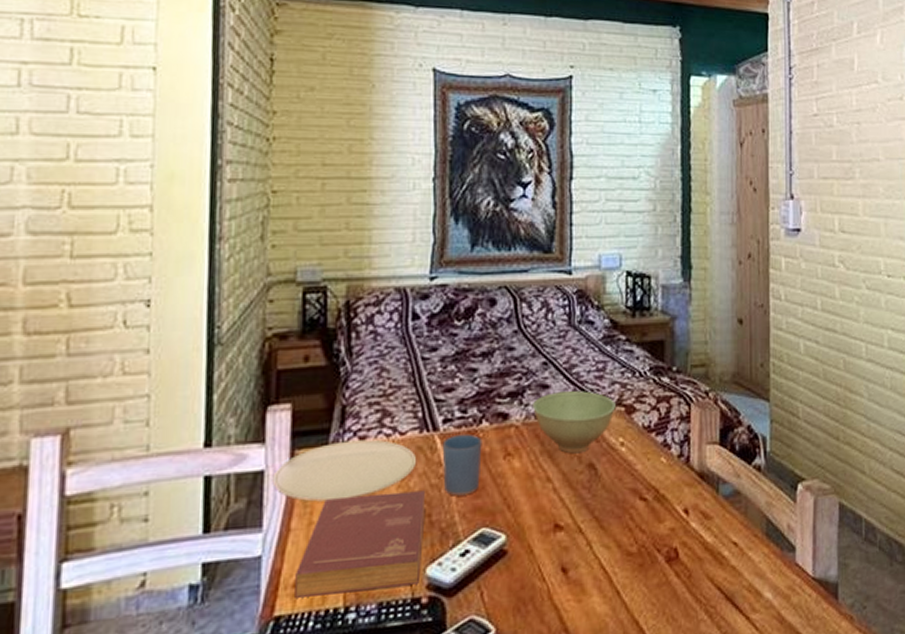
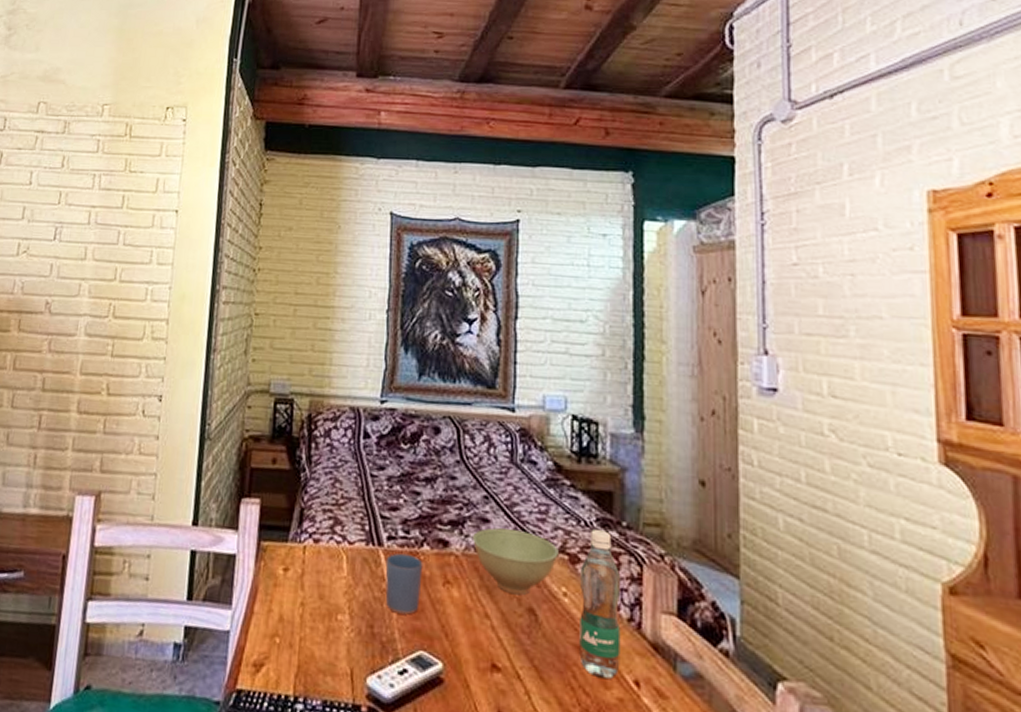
plate: present [272,439,417,502] -> none [241,540,363,596]
book: present [295,490,426,598] -> none [254,591,370,691]
bottle: none [636,378,672,515] -> present [579,529,621,679]

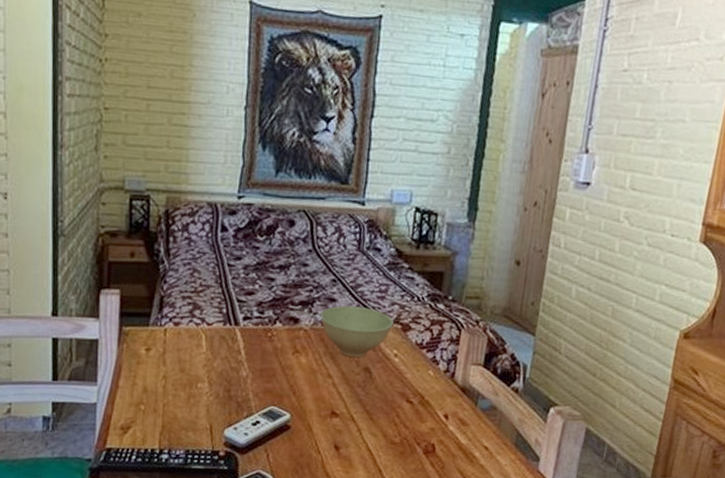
mug: present [385,553,423,615] -> none [241,330,276,379]
bottle: present [579,529,621,679] -> none [403,303,443,416]

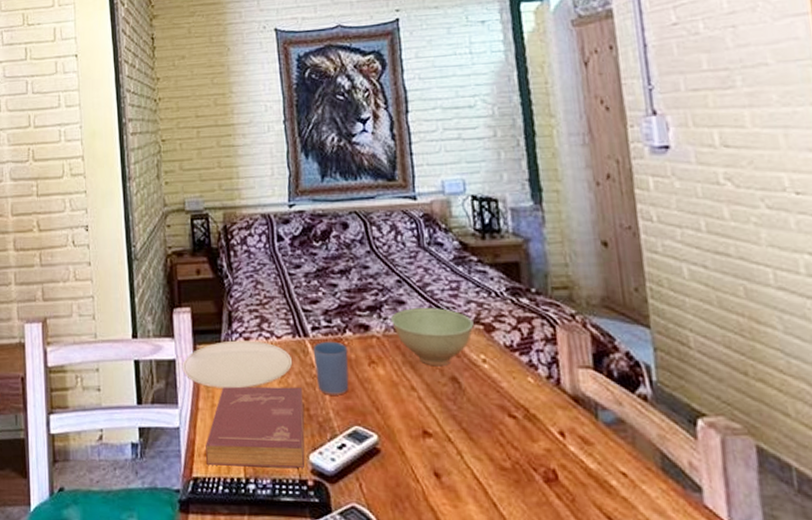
plate: none [105,324,221,370] -> present [182,340,293,389]
book: none [122,367,227,441] -> present [205,386,305,468]
mug: none [241,330,276,379] -> present [313,341,349,395]

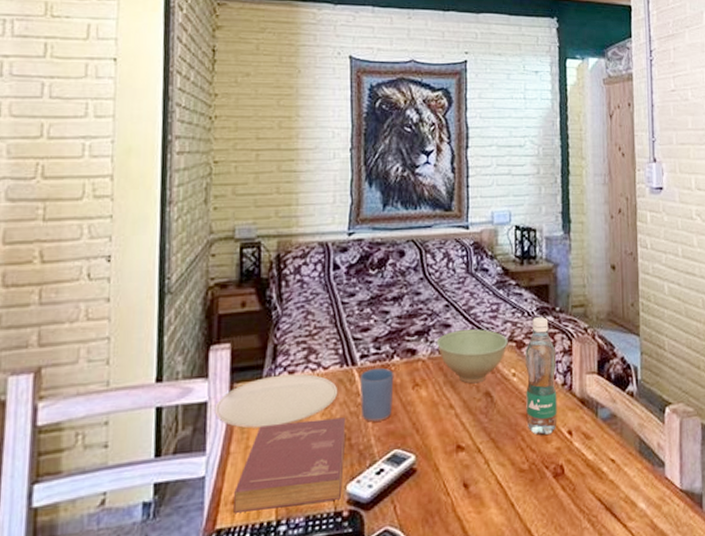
bottle: none [496,299,544,433] -> present [525,317,557,436]

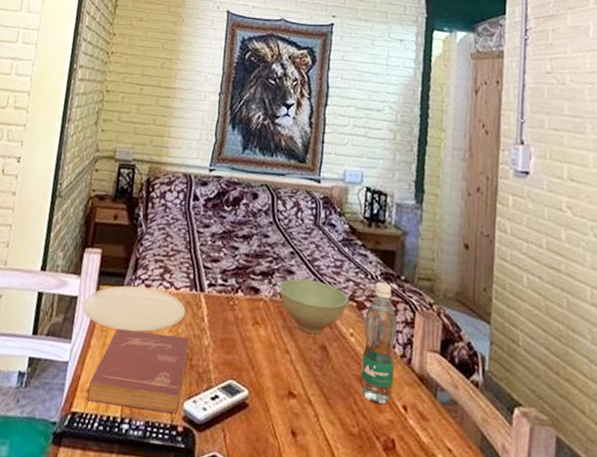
mug: present [360,367,394,422] -> none [204,297,237,350]

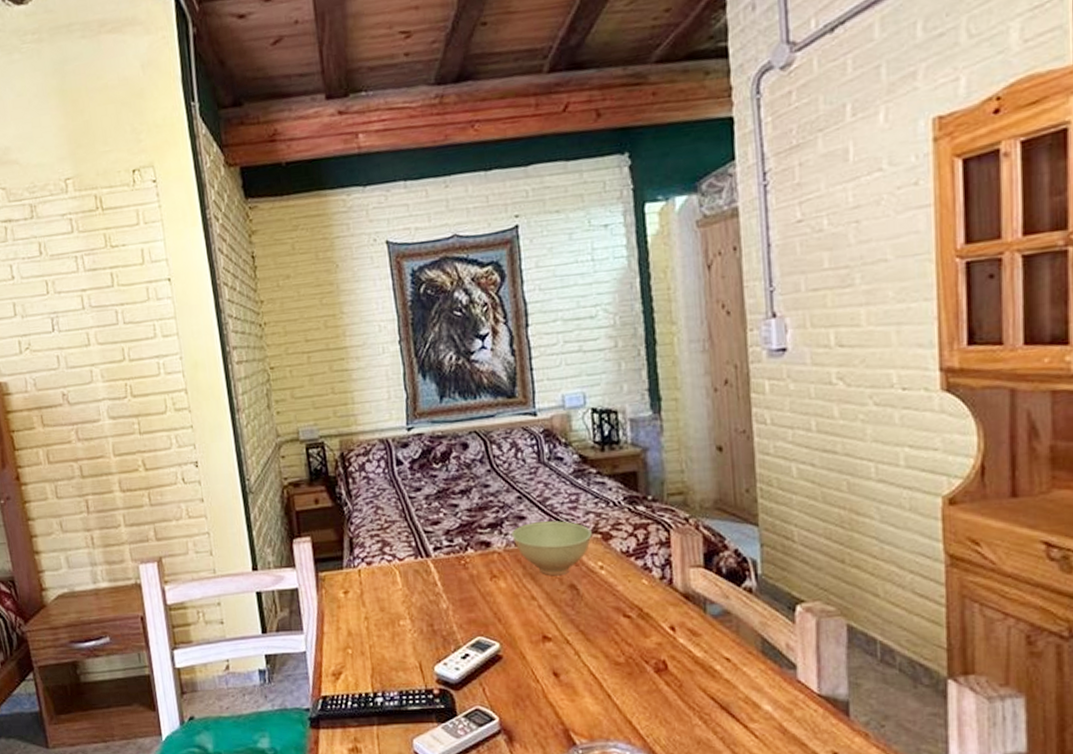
plate: present [82,285,186,333] -> none [305,564,416,613]
book: present [87,328,190,414] -> none [332,605,430,684]
bottle: present [360,282,398,405] -> none [613,507,657,630]

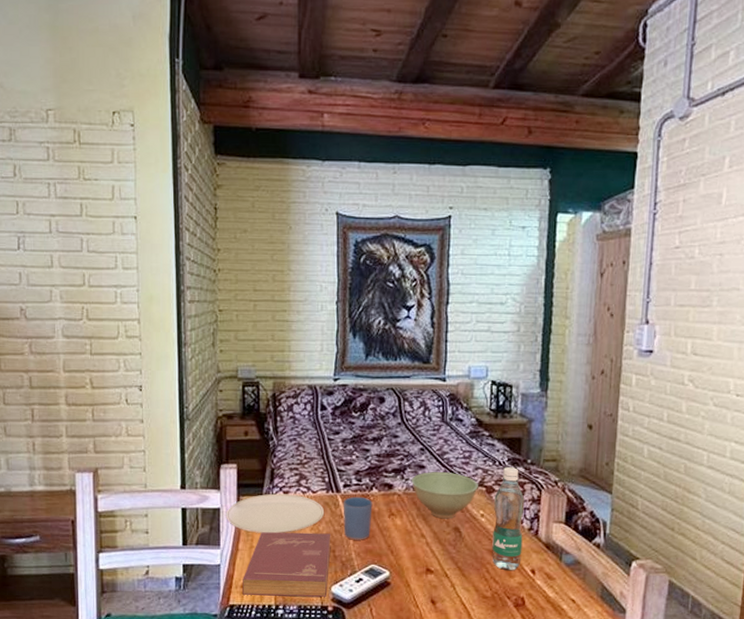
plate: none [305,564,416,613] -> present [226,493,325,534]
book: none [332,605,430,684] -> present [242,531,331,597]
mug: none [435,559,472,610] -> present [343,496,373,540]
bottle: none [613,507,657,630] -> present [492,467,525,571]

